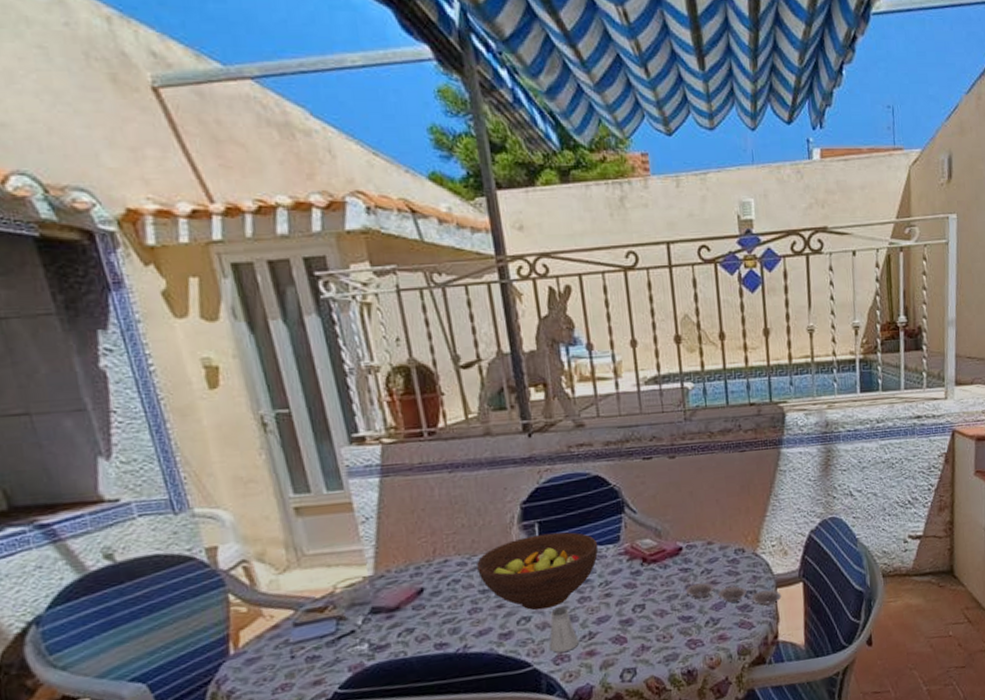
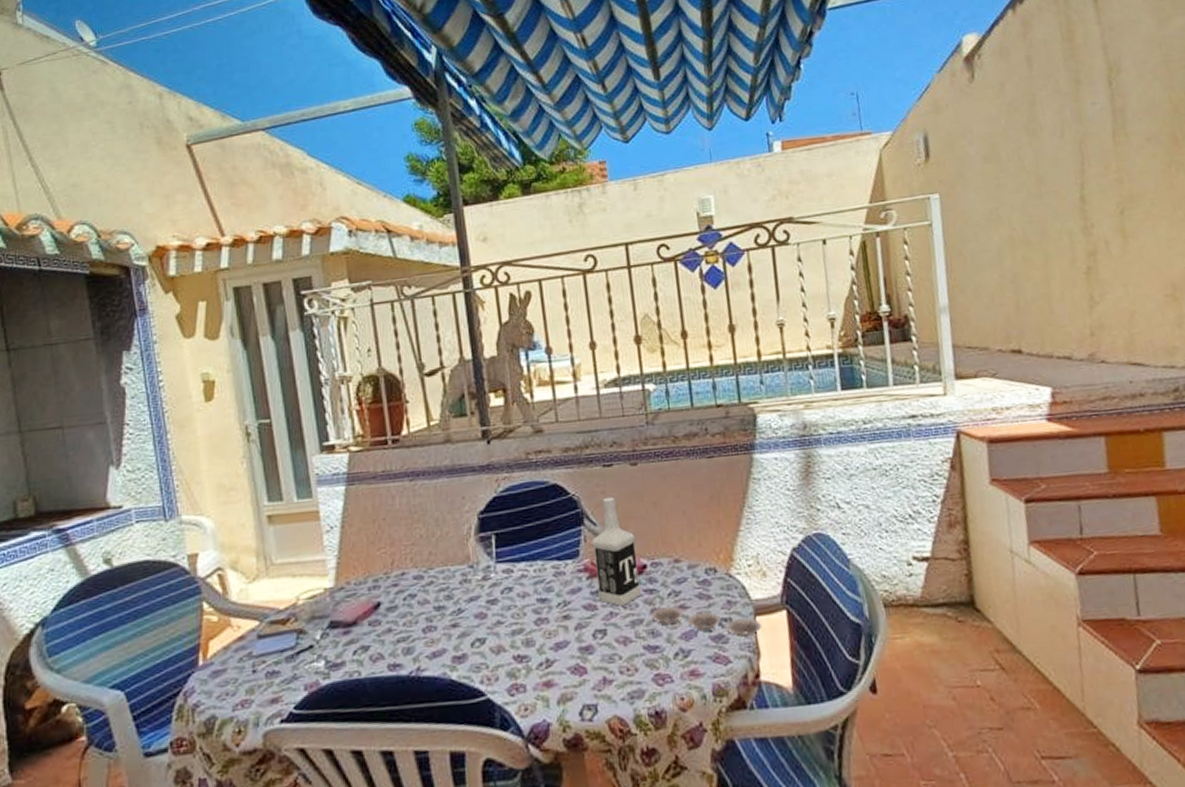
fruit bowl: present [477,532,599,611] -> none [433,545,557,632]
saltshaker: present [549,606,579,653] -> none [503,628,535,682]
vodka: none [632,487,678,584] -> present [592,496,642,606]

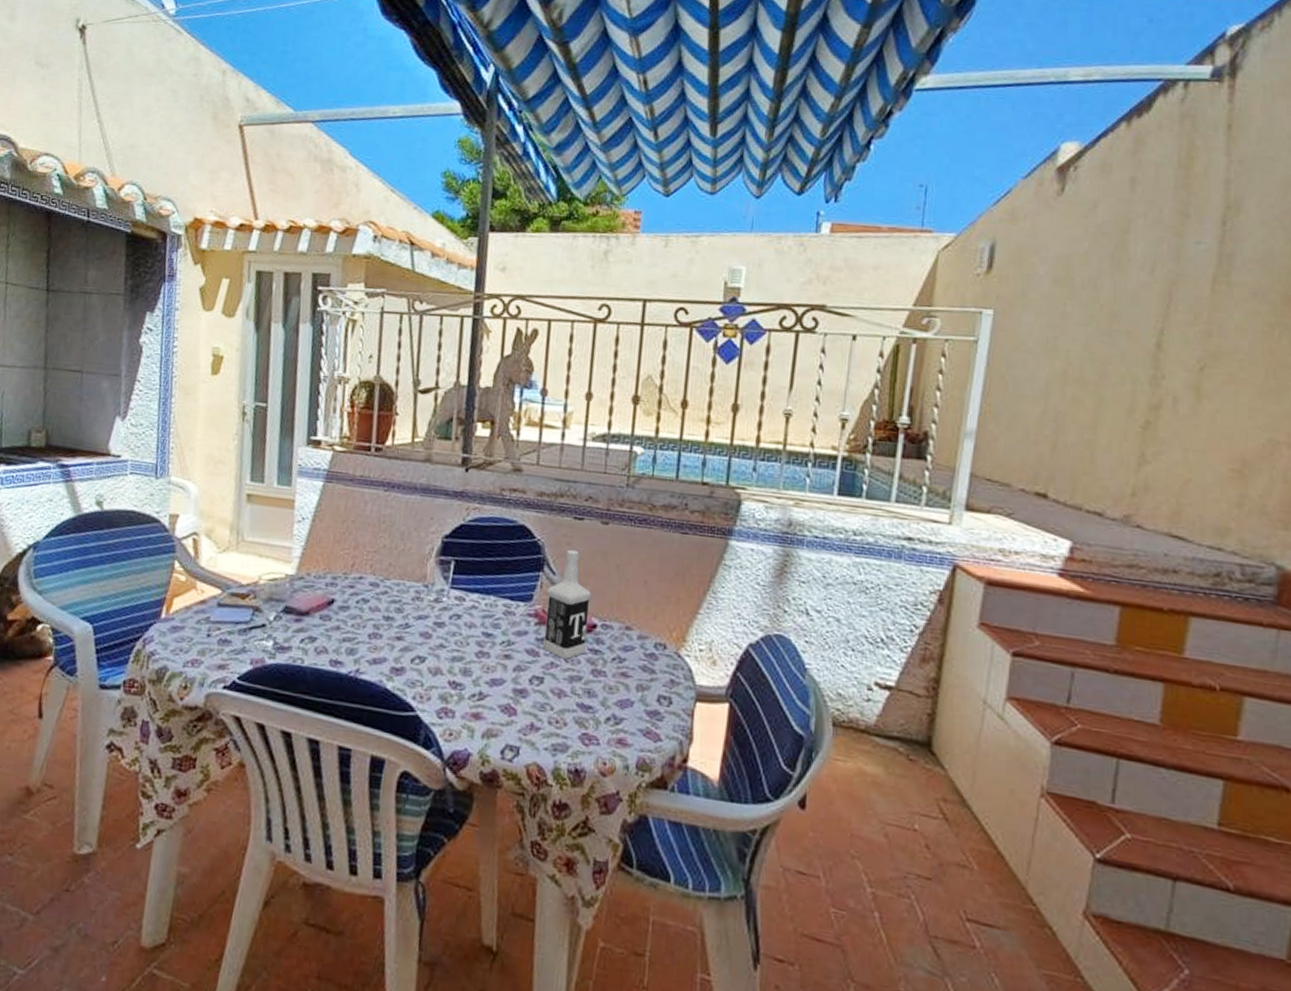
plate: present [651,606,762,638] -> none [590,670,701,721]

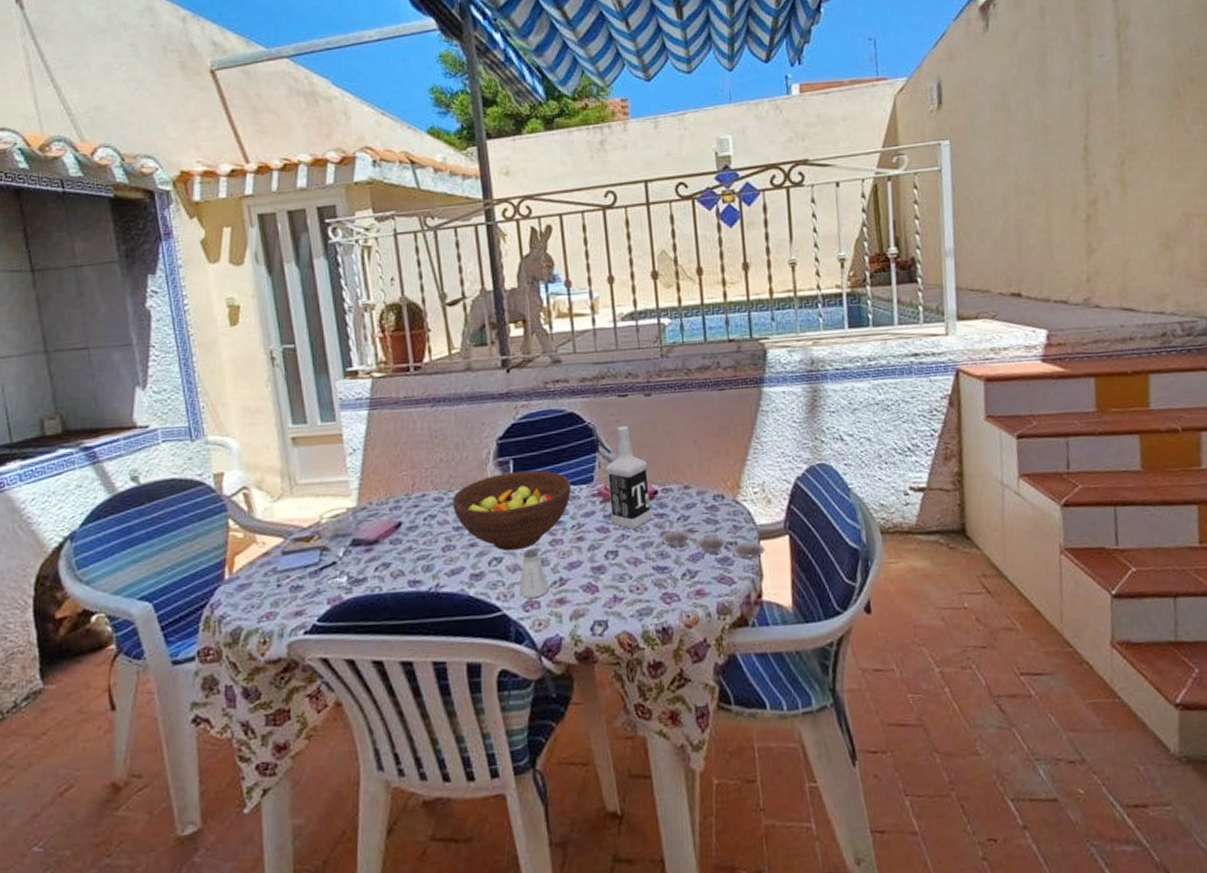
fruit bowl: none [387,572,509,654] -> present [452,470,572,552]
saltshaker: none [436,655,467,707] -> present [519,549,549,599]
plate: none [590,670,701,721] -> present [661,530,766,561]

